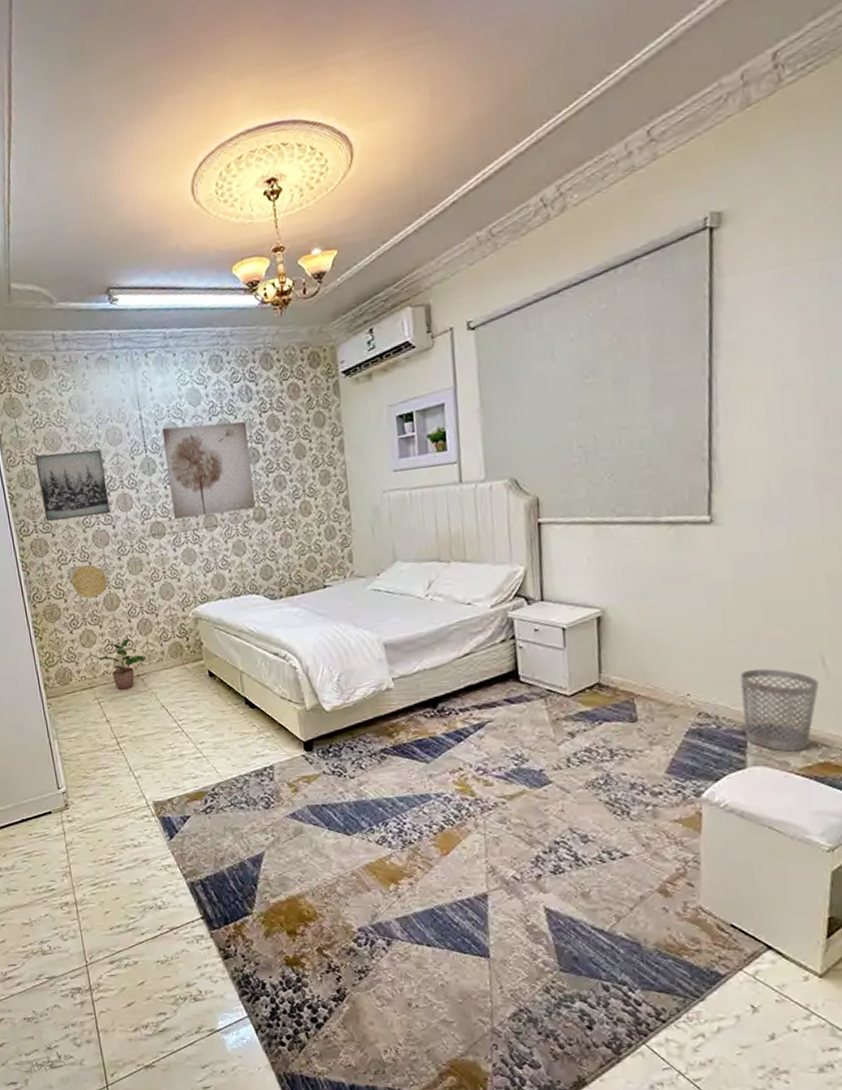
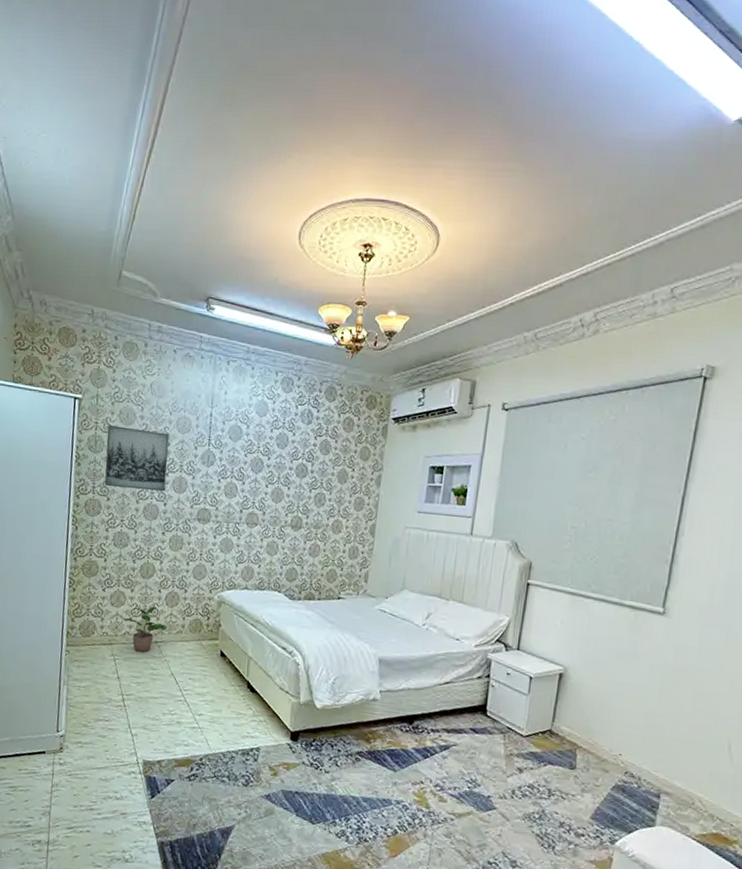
decorative plate: present [71,564,107,599] -> none [114,531,148,564]
wall art: present [162,421,256,519] -> none [220,429,303,517]
wastebasket: present [740,669,820,752] -> none [658,743,724,820]

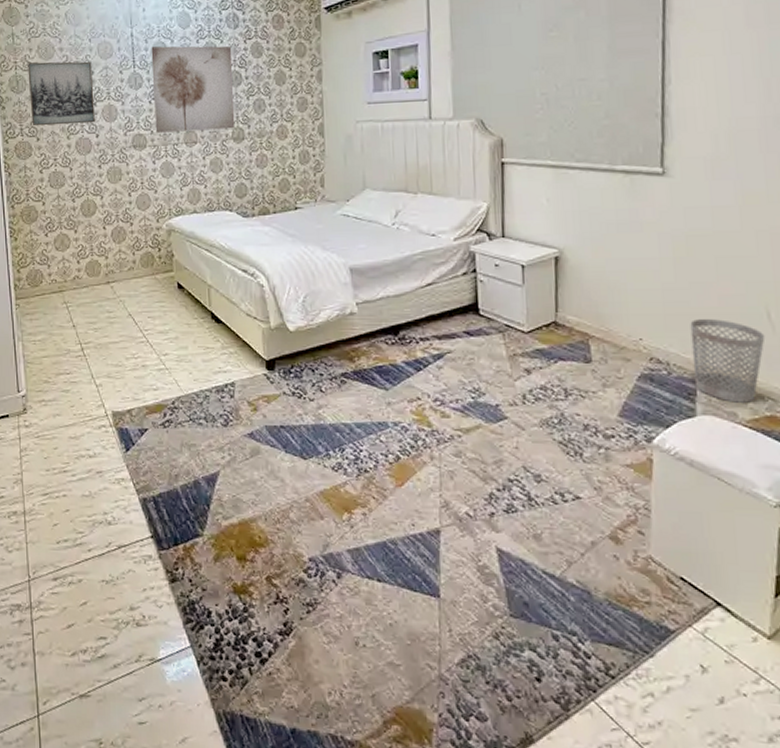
potted plant: present [123,606,168,653] -> none [70,245,118,297]
wall art: none [220,429,303,517] -> present [151,46,235,133]
wastebasket: none [658,743,724,820] -> present [690,319,766,403]

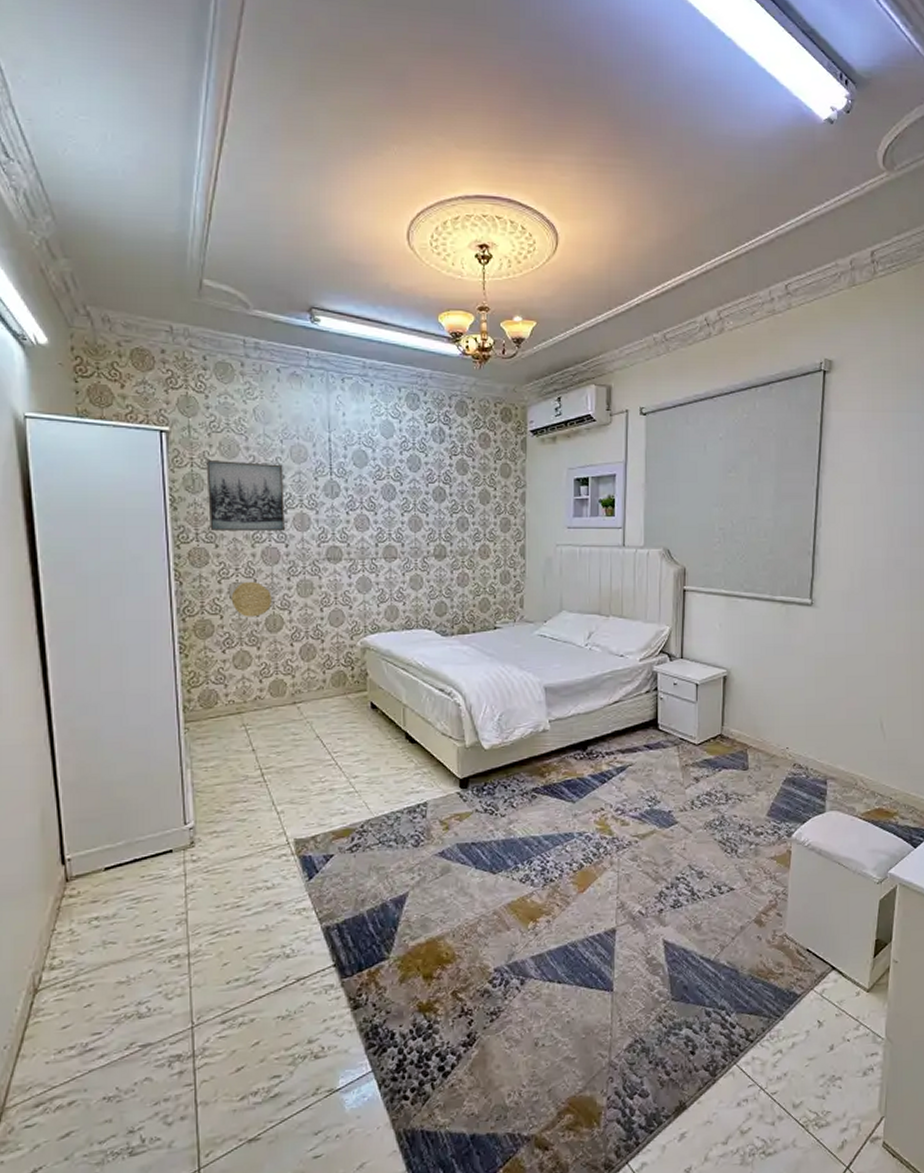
decorative plate: none [51,170,86,203] -> present [231,581,272,617]
wall art: present [151,46,235,133] -> none [350,455,437,546]
wastebasket: present [690,319,766,403] -> none [825,729,878,799]

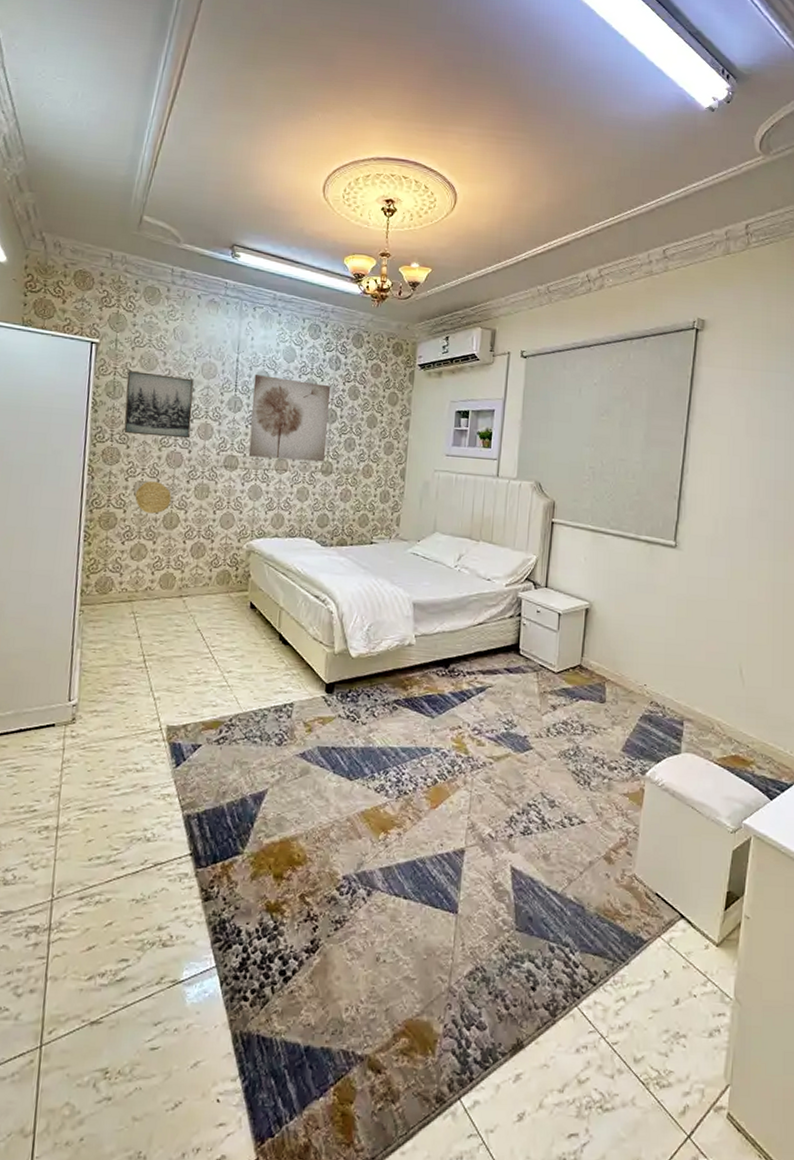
wall art: none [350,455,437,546] -> present [248,375,331,462]

